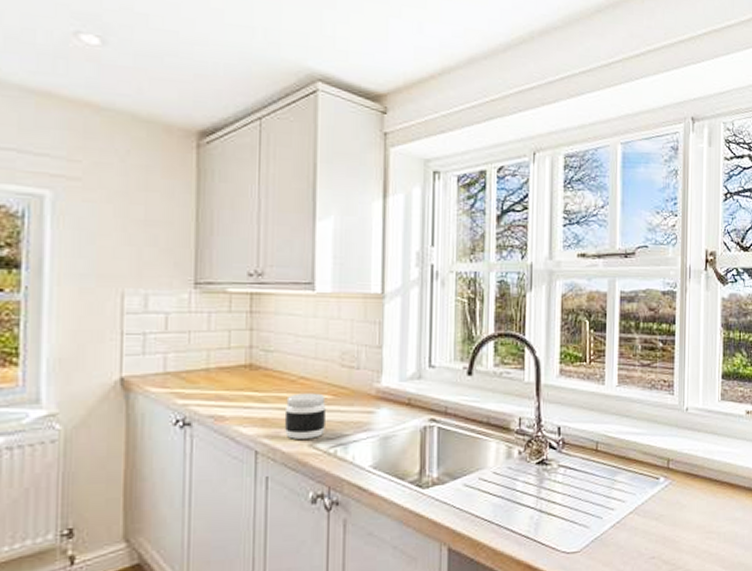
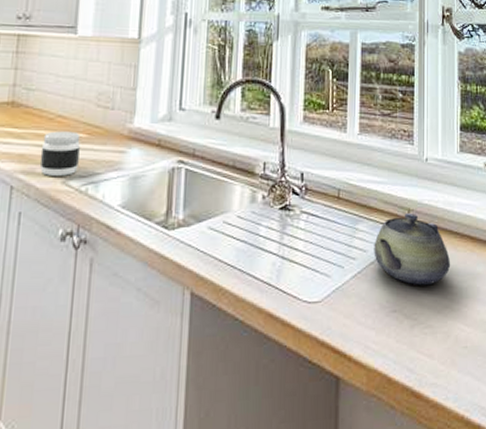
teapot: none [632,463,710,533] -> present [374,214,451,286]

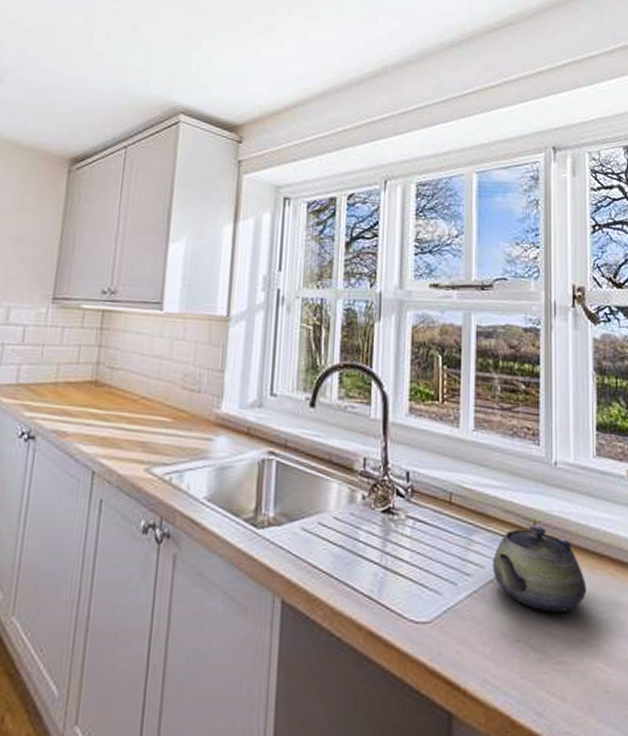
jar: present [39,131,81,176] -> none [122,414,165,463]

